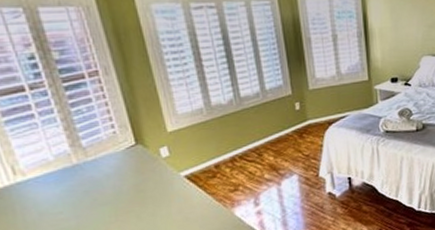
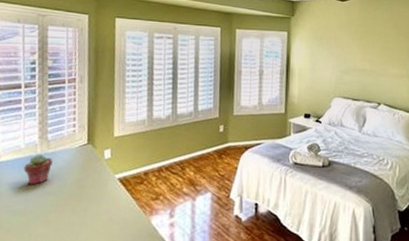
potted succulent: none [60,164,97,200] -> present [23,154,53,185]

